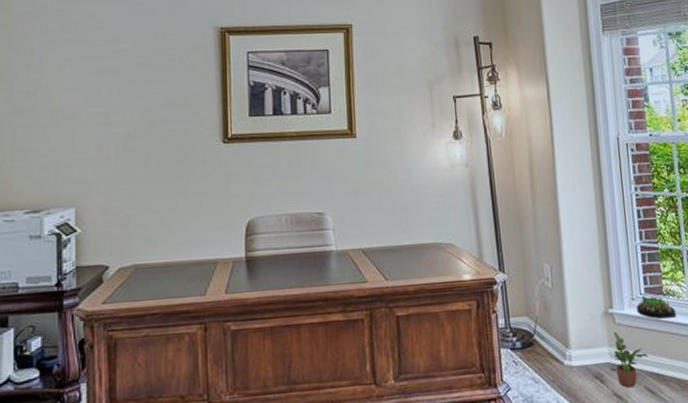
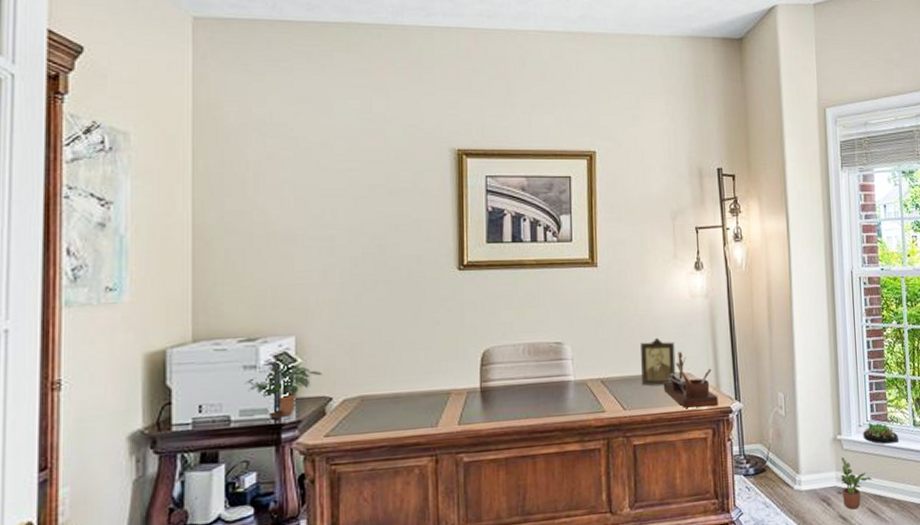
potted plant: none [32,227,100,287] -> present [246,356,323,419]
photo frame: none [401,208,437,257] -> present [640,338,676,386]
desk organizer: none [424,221,482,280] -> present [663,351,719,409]

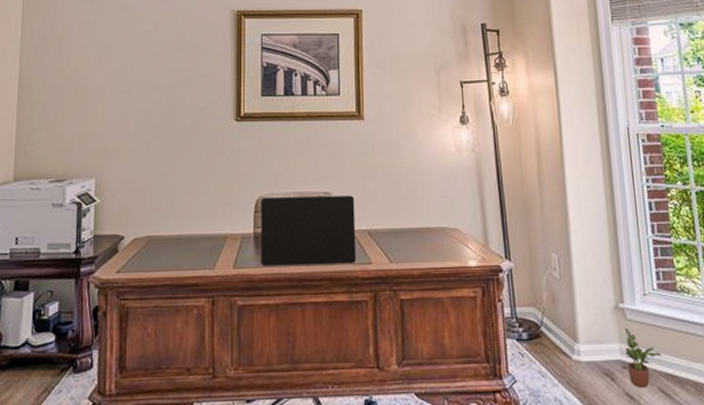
potted plant: present [246,356,323,419] -> none [54,197,117,254]
laptop: none [487,344,590,420] -> present [260,195,357,266]
photo frame: present [640,338,676,386] -> none [406,192,443,240]
desk organizer: present [663,351,719,409] -> none [430,205,488,266]
succulent plant: present [862,422,899,445] -> none [648,291,692,318]

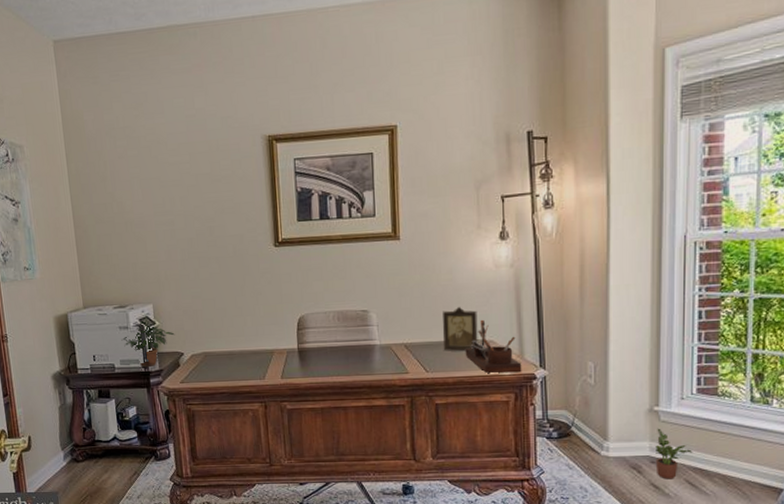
potted plant: none [54,197,117,254] -> present [122,320,175,368]
laptop: present [260,195,357,266] -> none [302,312,394,376]
photo frame: none [406,192,443,240] -> present [442,307,478,352]
desk organizer: none [430,205,488,266] -> present [465,319,522,374]

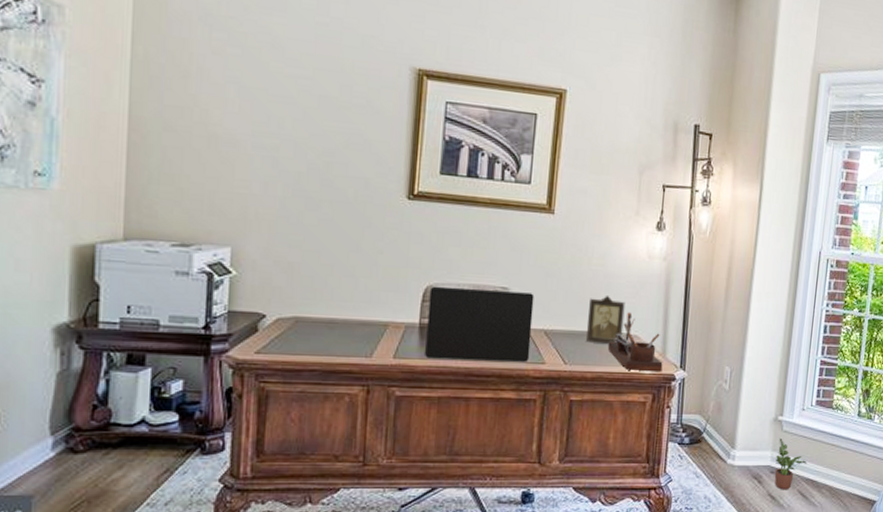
potted plant: present [122,320,175,368] -> none [177,266,258,330]
laptop: none [302,312,394,376] -> present [425,286,535,362]

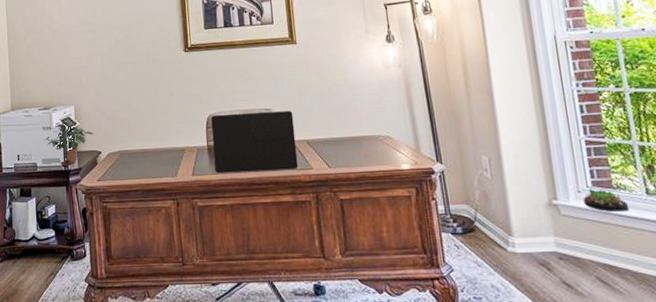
potted plant: none [177,266,258,330] -> present [45,120,94,167]
photo frame: present [586,296,625,345] -> none [340,105,376,148]
desk organizer: present [607,312,663,372] -> none [364,116,420,169]
potted plant: present [774,438,807,490] -> none [559,222,599,277]
succulent plant: none [804,407,841,432] -> present [583,188,630,213]

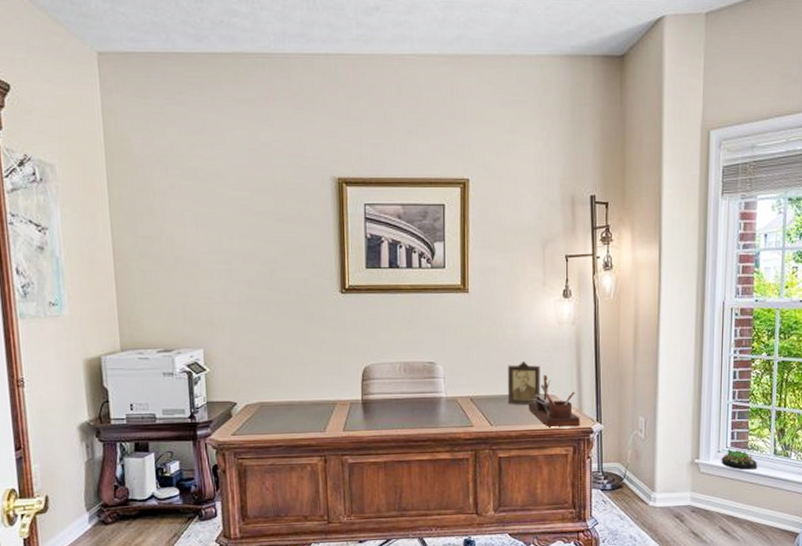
potted plant: present [45,120,94,167] -> none [166,366,228,419]
laptop: present [211,111,299,173] -> none [367,365,459,429]
photo frame: none [340,105,376,148] -> present [507,362,541,406]
desk organizer: none [364,116,420,169] -> present [528,374,580,428]

